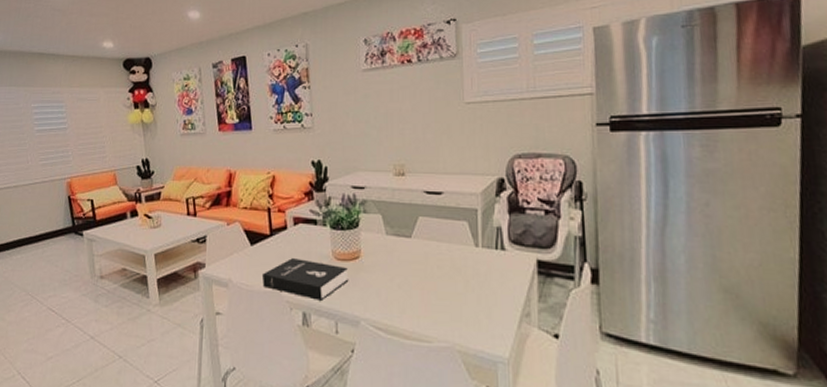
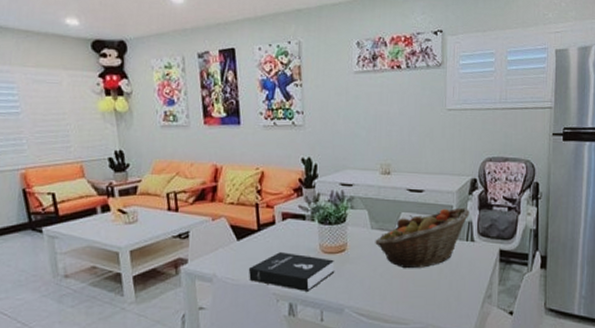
fruit basket: none [391,211,498,280] -> present [375,207,470,269]

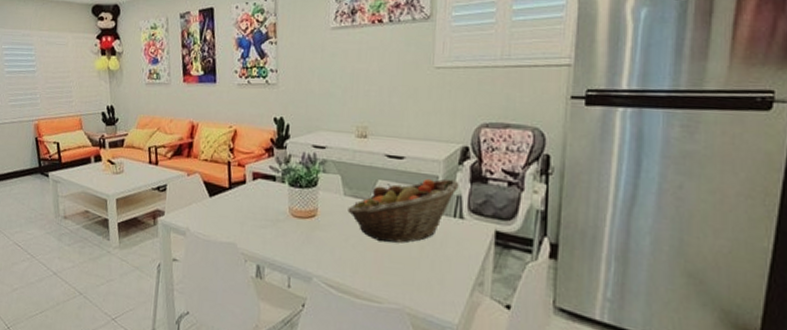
booklet: present [248,252,335,291] -> none [218,212,304,255]

